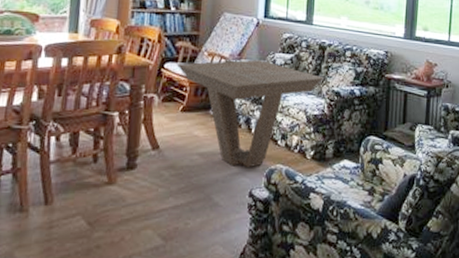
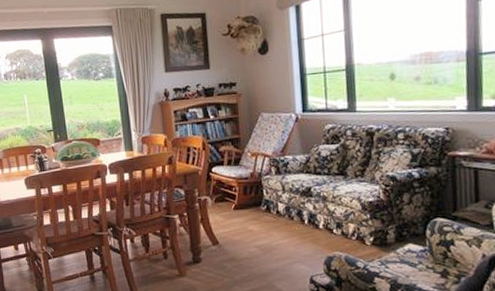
coffee table: present [176,59,325,168] -> none [223,154,377,257]

